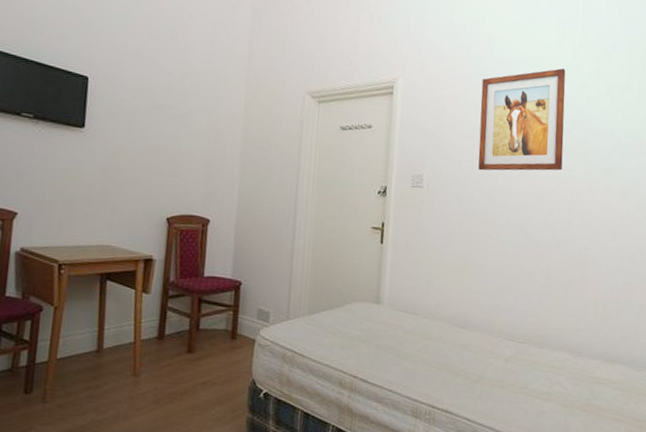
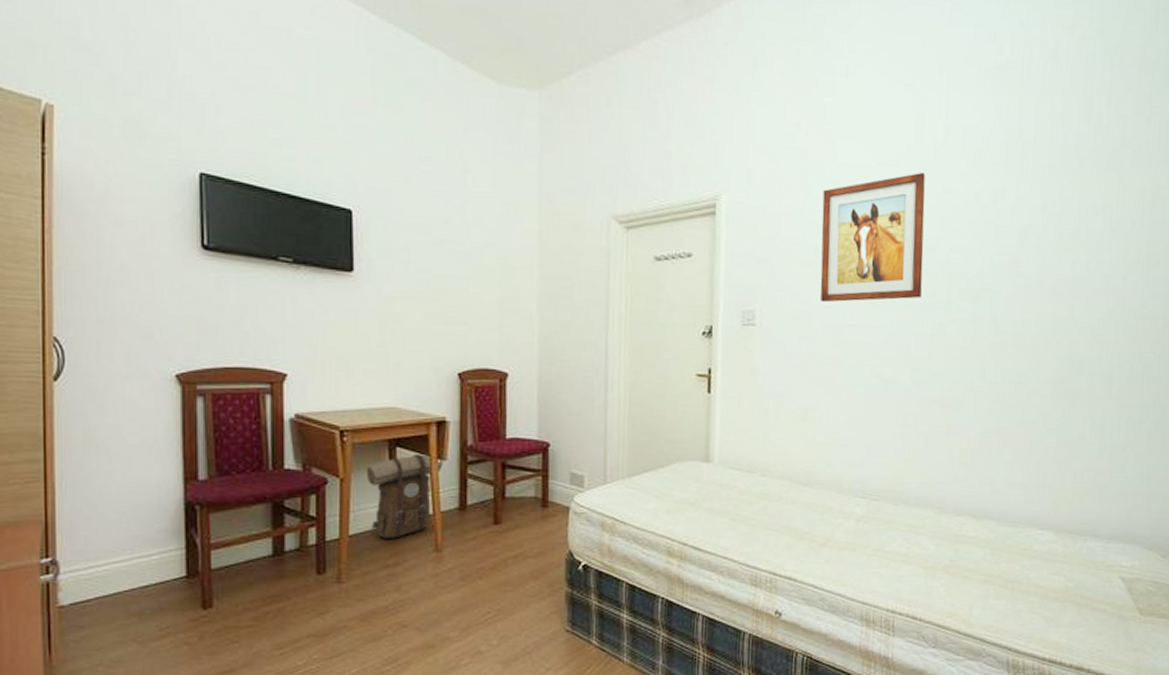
backpack: none [78,287,147,363] -> present [366,453,443,539]

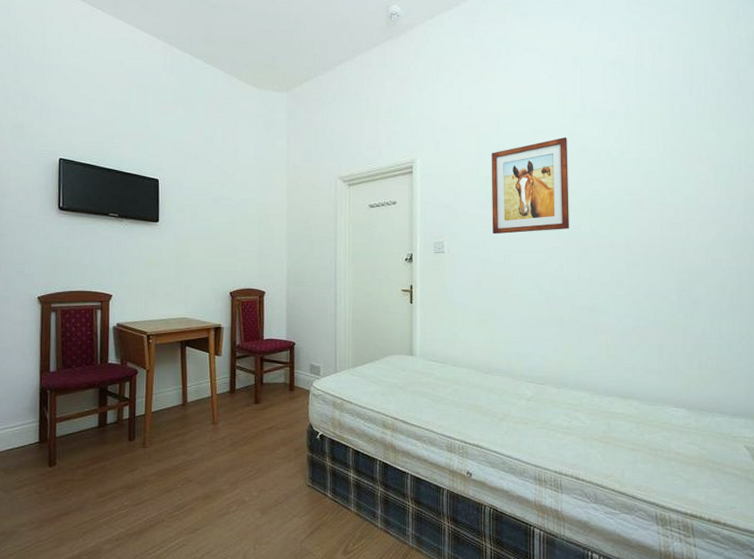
backpack: present [366,453,443,539] -> none [165,351,219,414]

